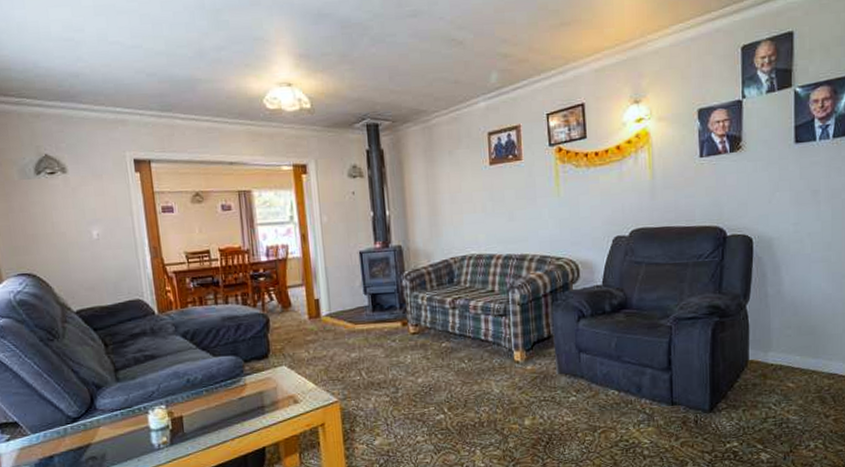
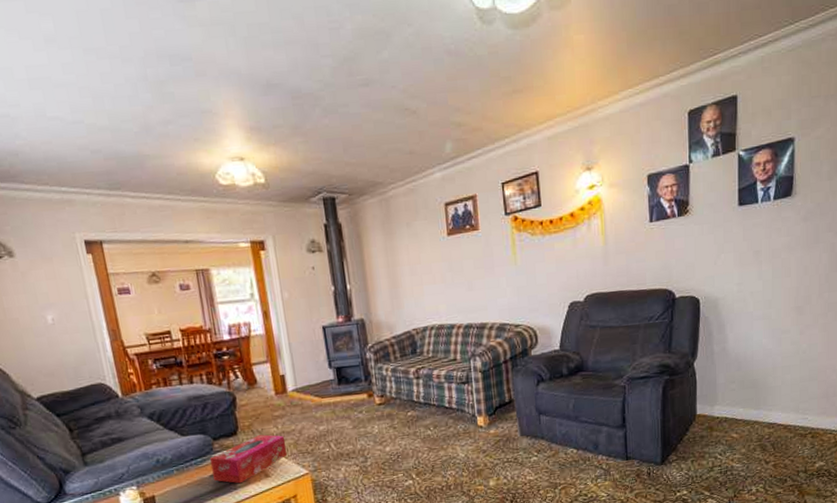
tissue box: none [239,359,318,409] -> present [209,434,288,484]

